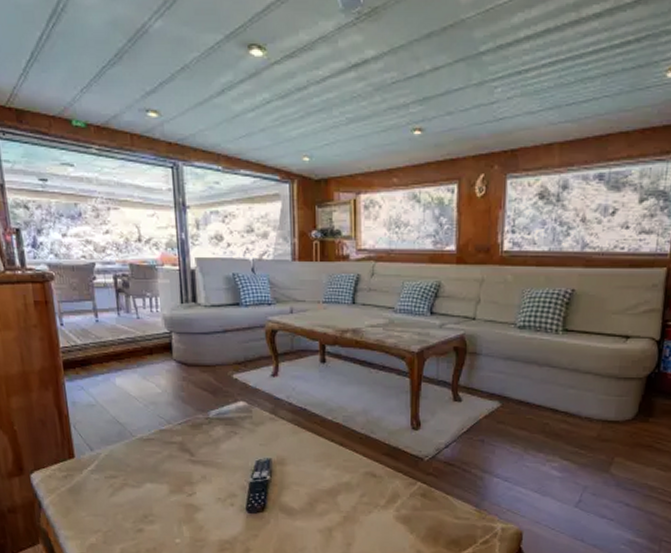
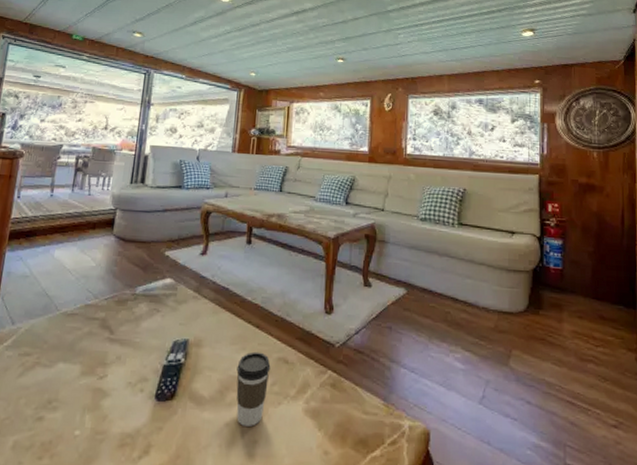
coffee cup: none [324,467,358,532] -> present [236,351,271,426]

